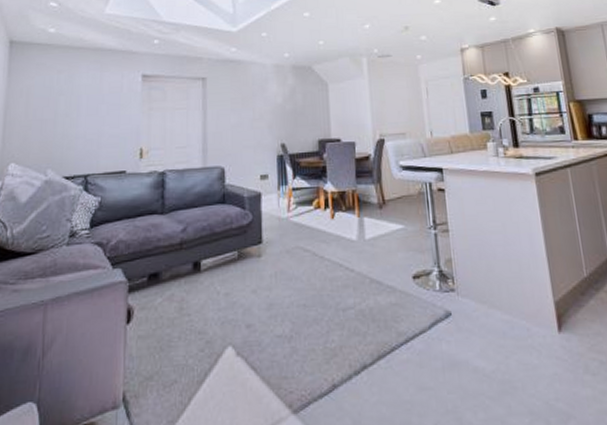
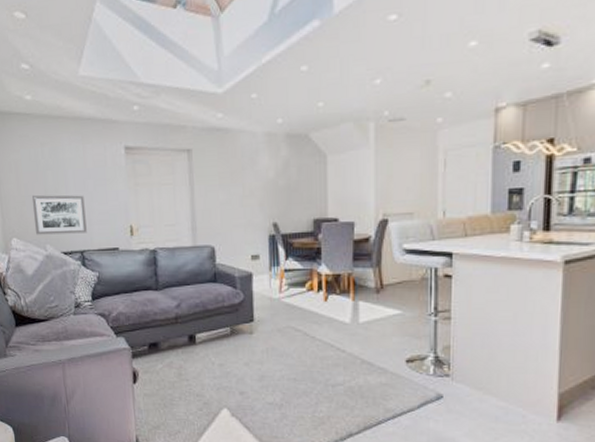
wall art: none [37,119,95,160] -> present [31,194,87,235]

